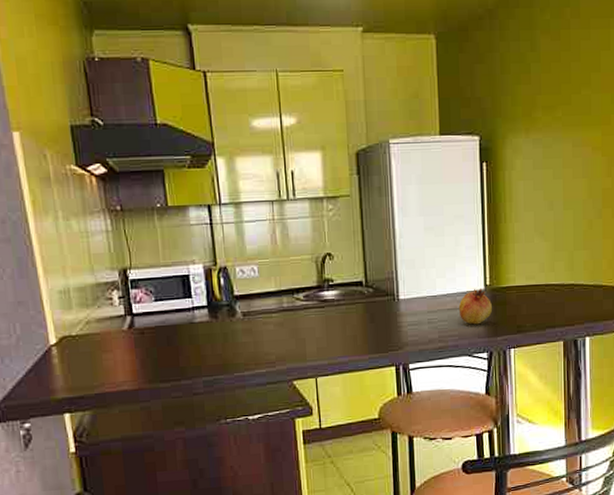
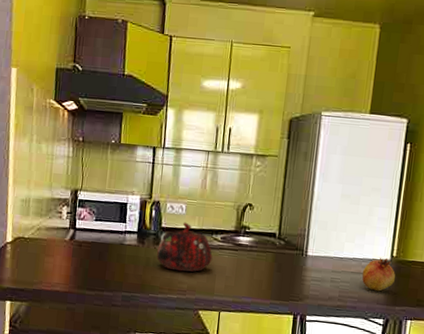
teapot: none [234,285,298,342] -> present [157,222,213,272]

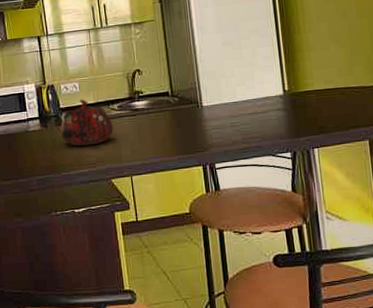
fruit: present [362,257,395,292] -> none [259,93,293,127]

